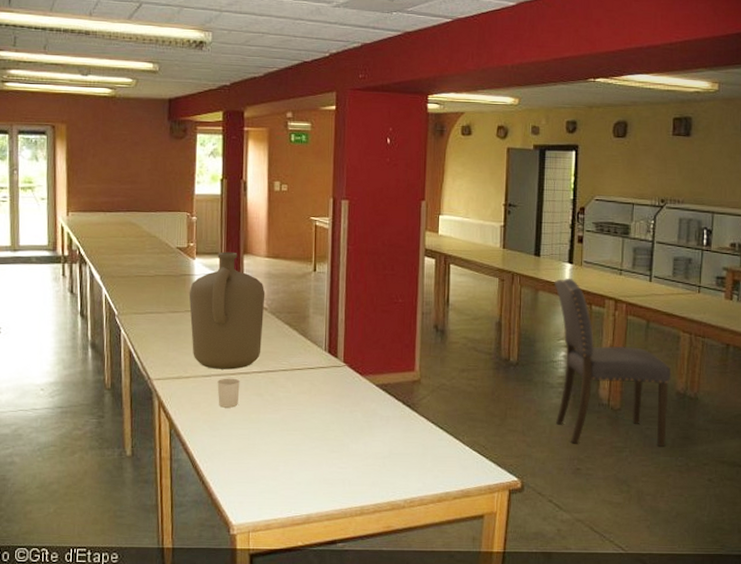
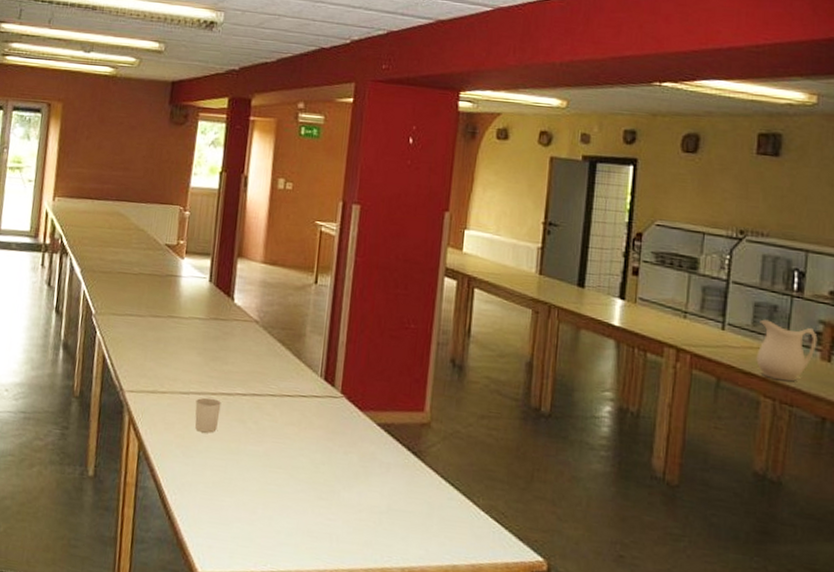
water jug: present [189,251,265,370] -> none [171,253,258,389]
chair: present [554,277,671,447] -> none [595,316,747,541]
pitcher: none [676,270,722,318] -> present [756,319,818,382]

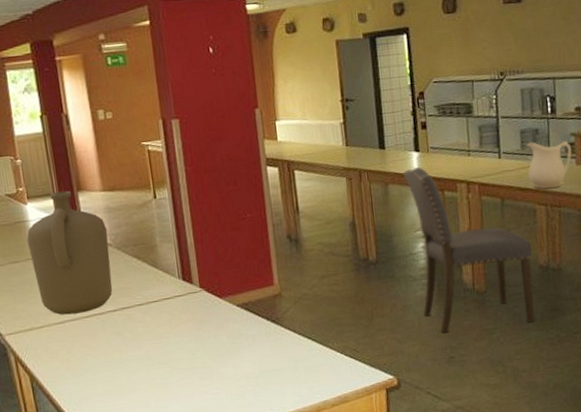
water jug: none [171,253,258,389] -> present [26,190,113,315]
cup: present [195,397,221,433] -> none [72,320,98,353]
chair: none [595,316,747,541] -> present [403,167,535,333]

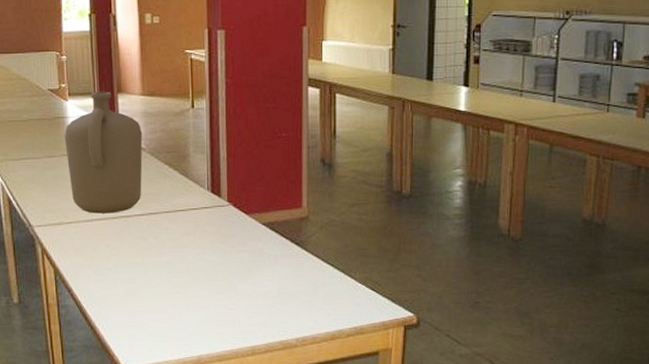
chair: present [403,167,535,333] -> none [448,102,577,277]
pitcher: present [526,140,572,189] -> none [583,88,634,140]

